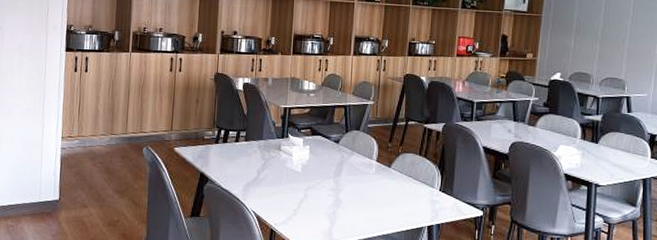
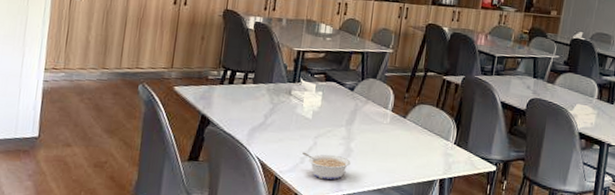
legume: none [295,204,341,230] -> present [302,152,351,180]

